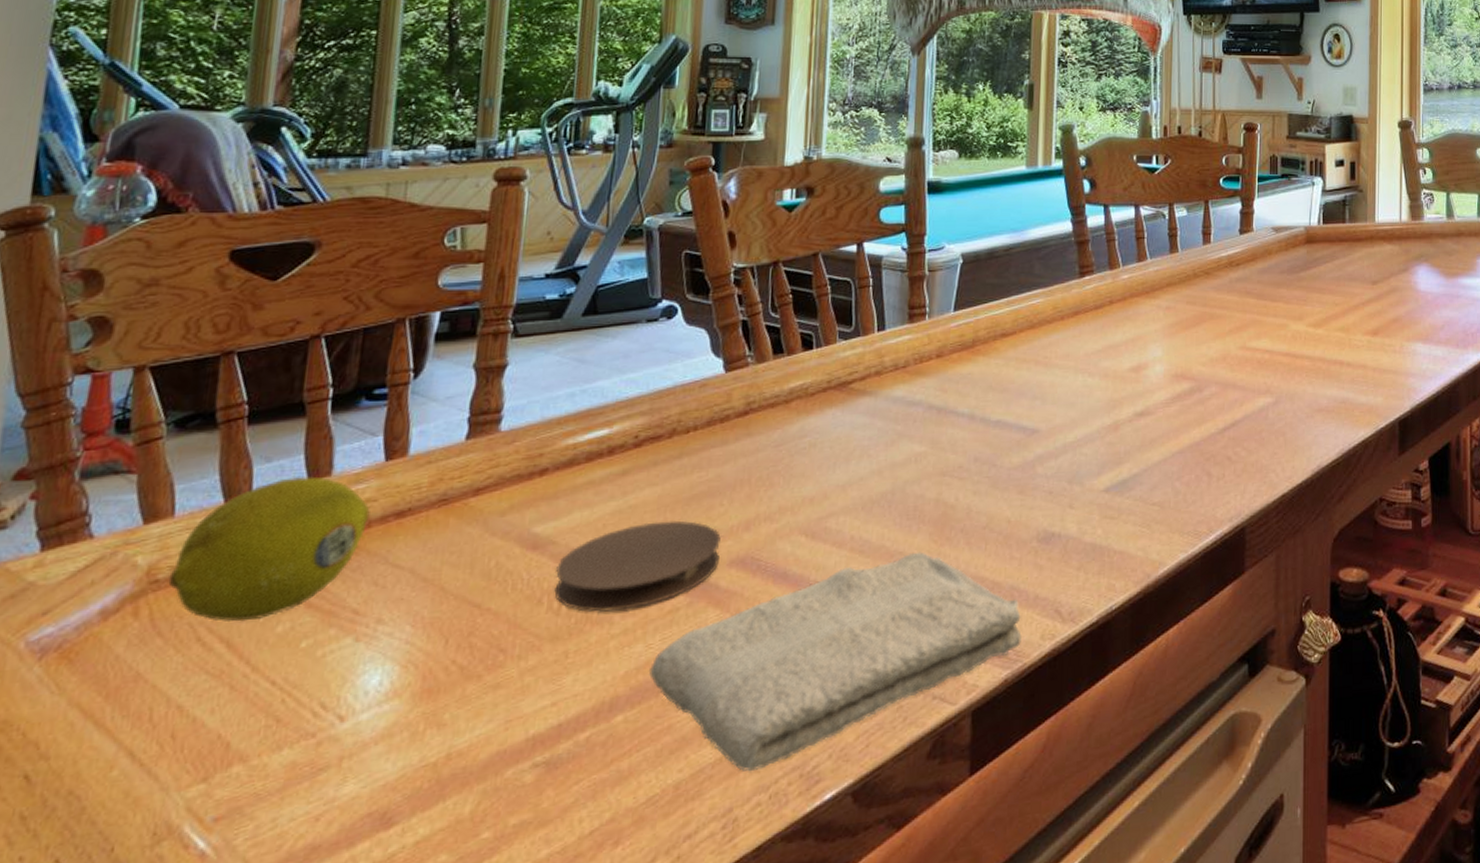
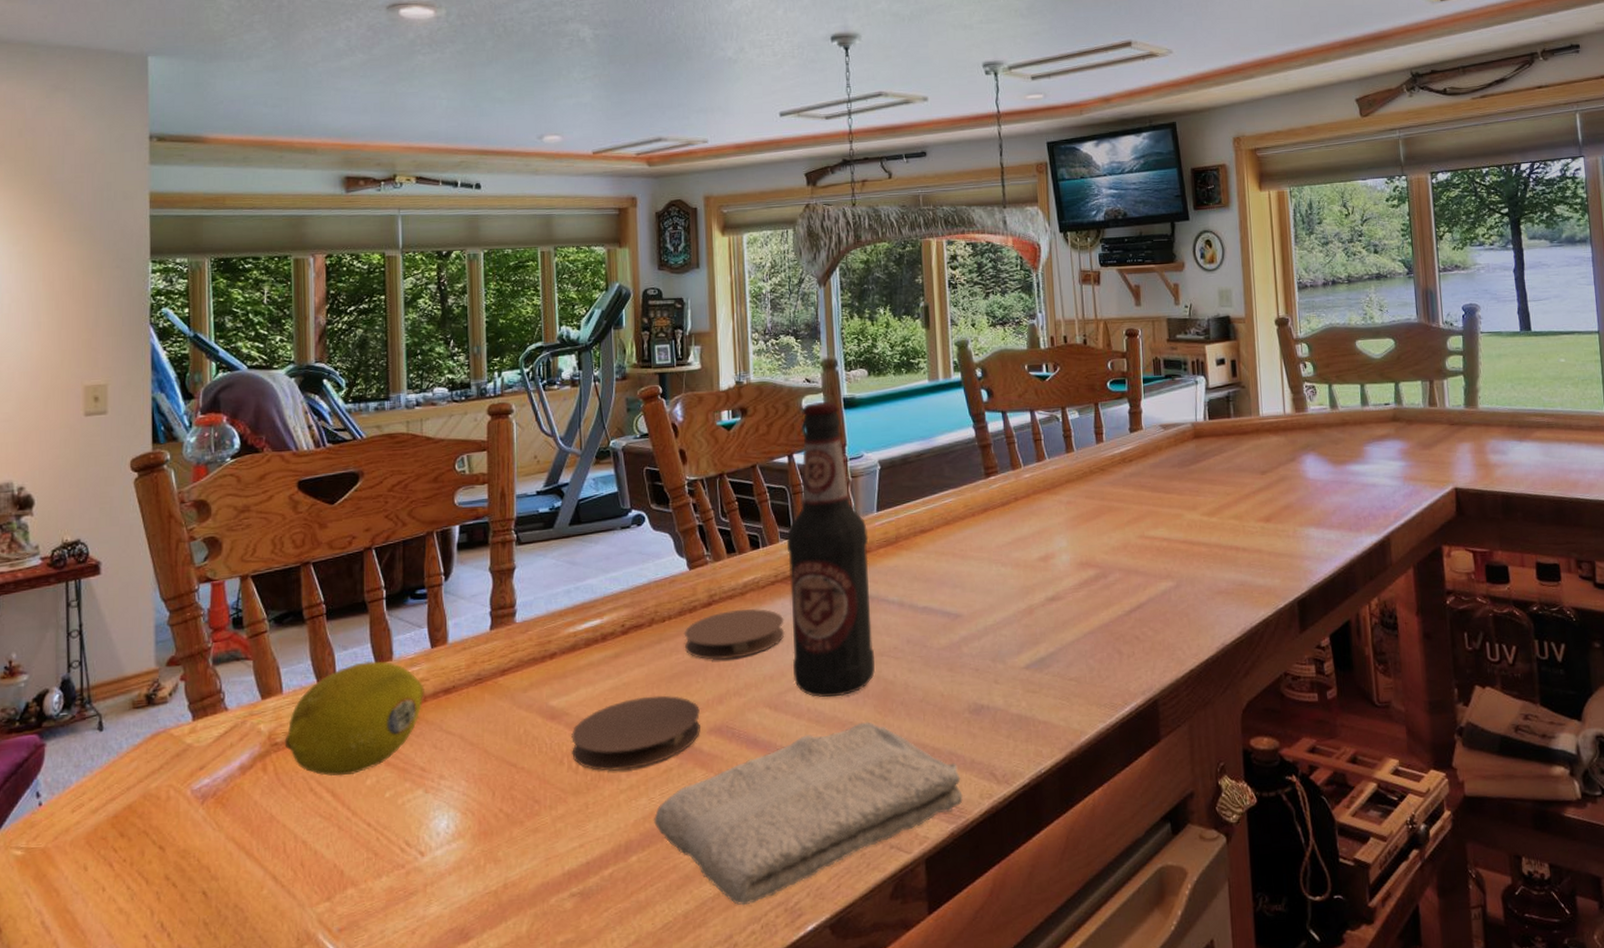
coaster: none [709,419,834,479] -> present [684,609,785,660]
bottle: none [838,185,942,524] -> present [786,402,875,698]

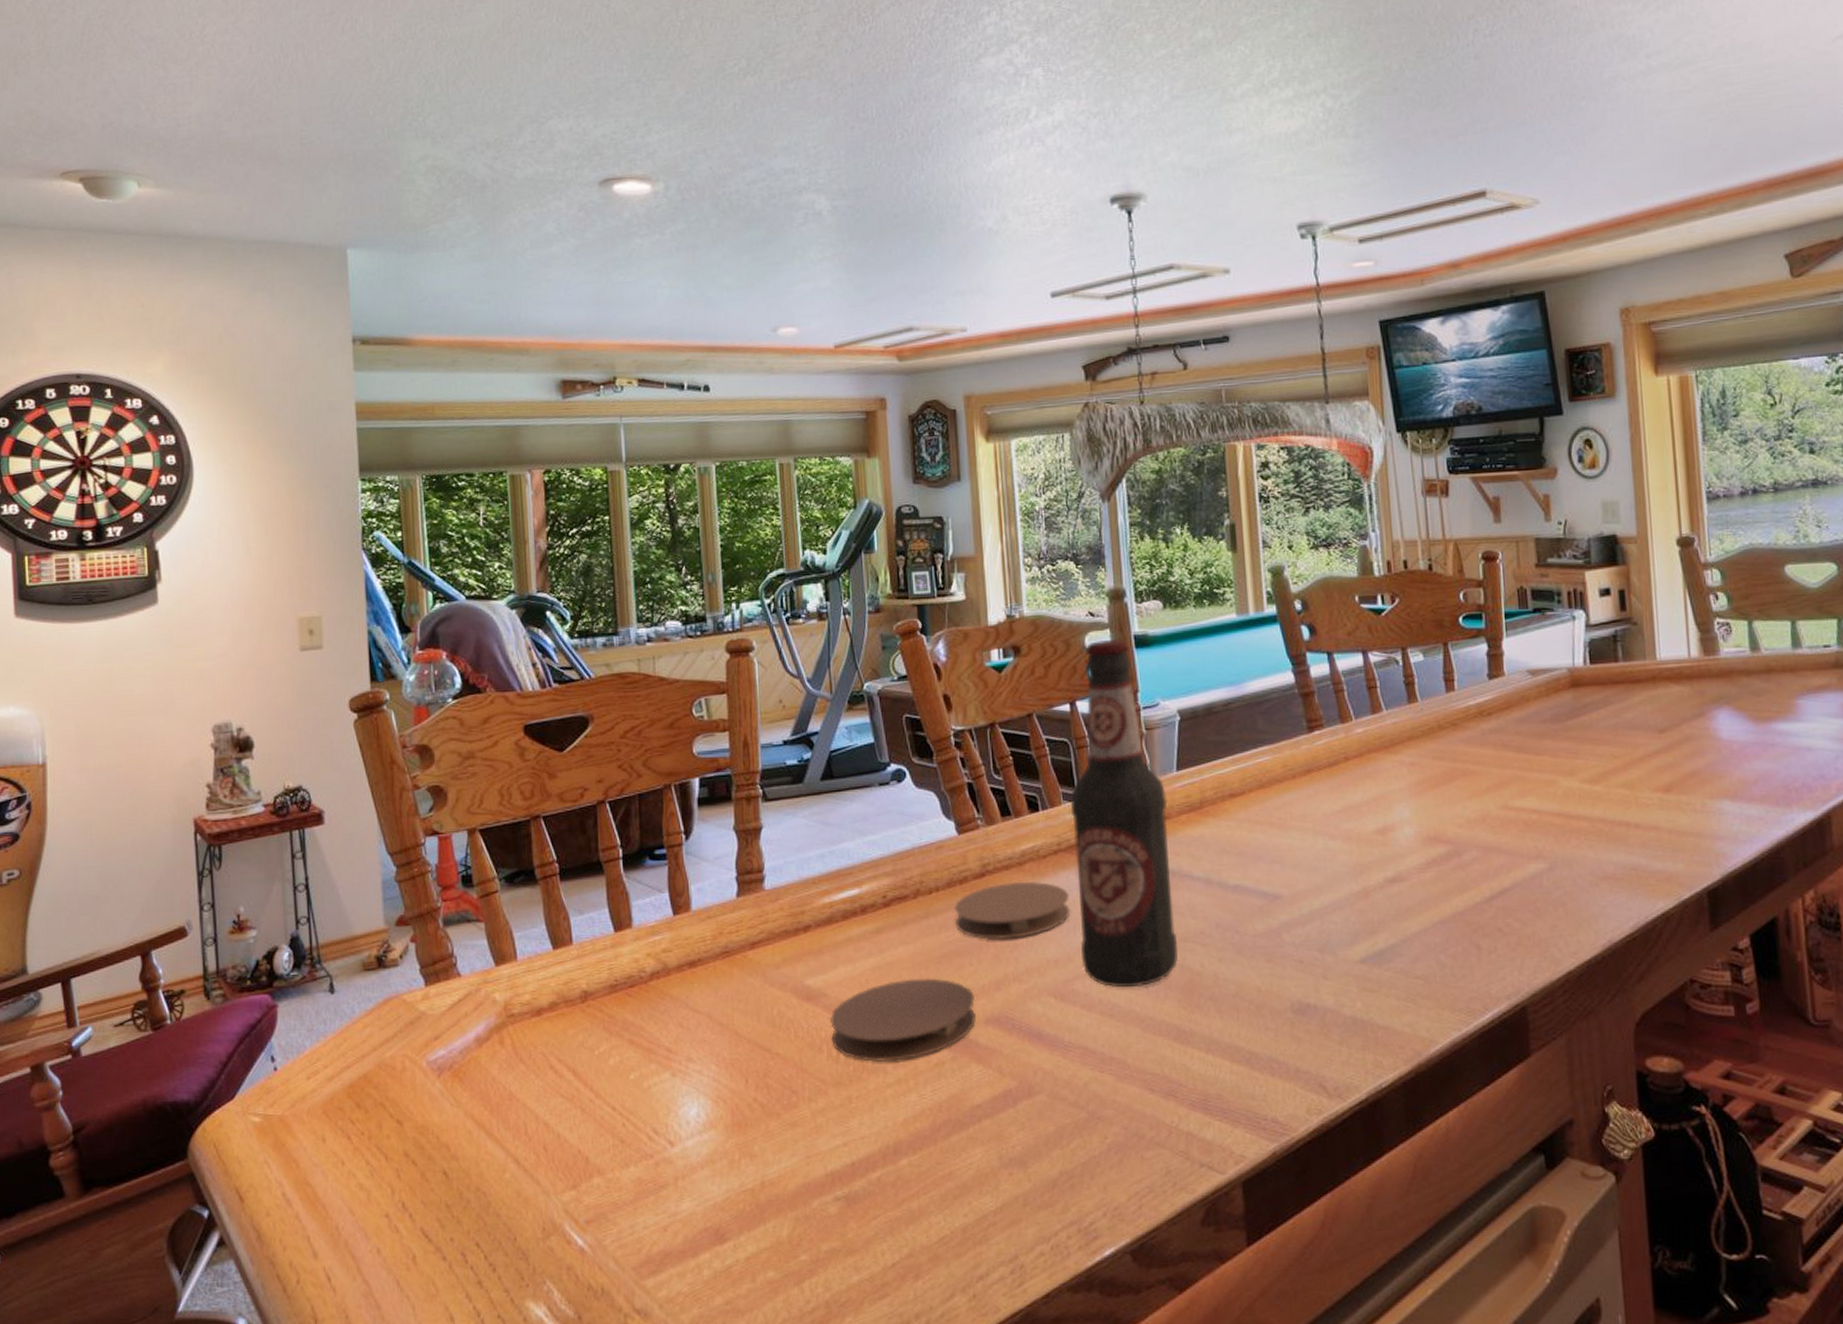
lemon: present [284,660,424,776] -> none [521,927,668,1054]
washcloth: present [653,721,963,906] -> none [924,1018,1286,1223]

